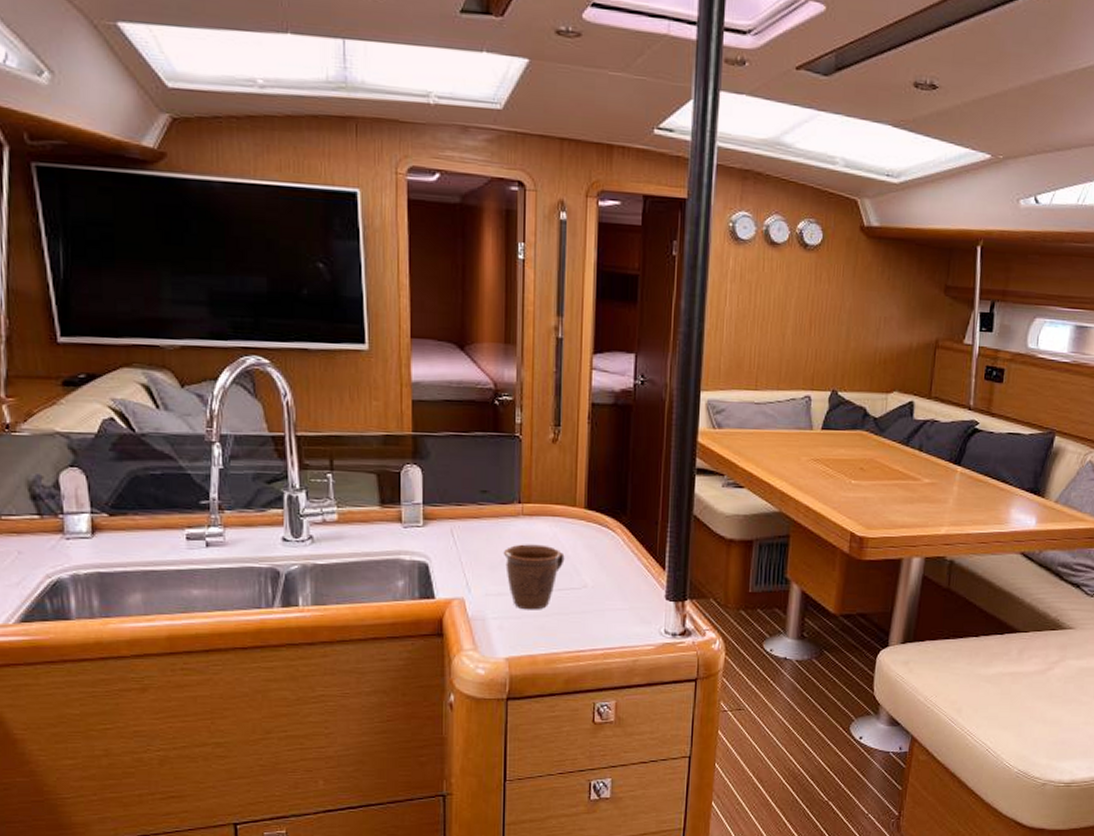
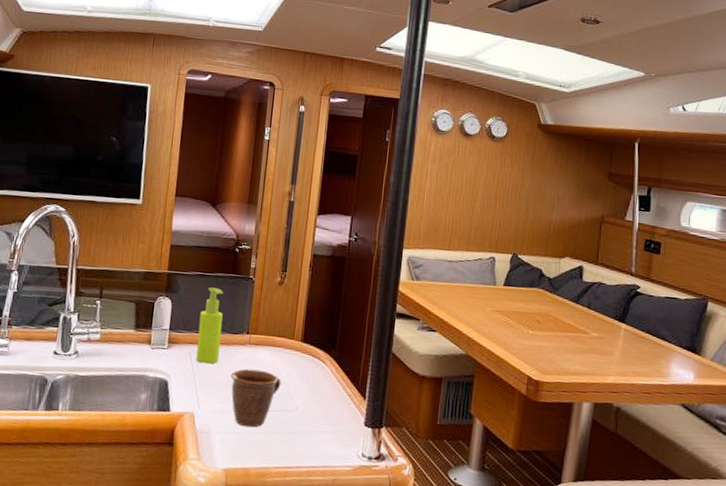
soap dispenser: none [458,450,488,541] -> present [196,287,224,364]

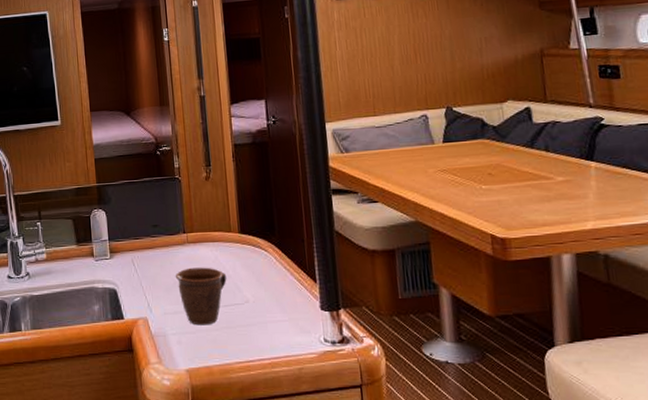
soap dispenser: present [196,287,224,364] -> none [135,193,161,268]

